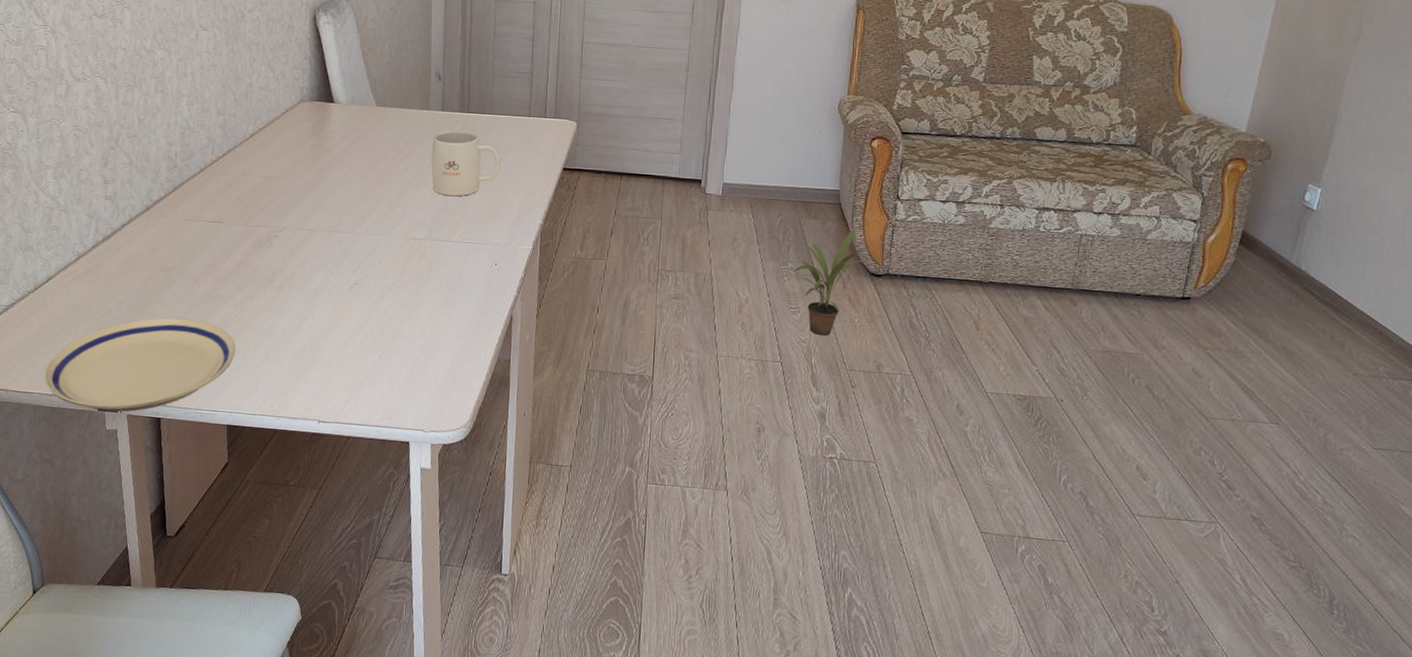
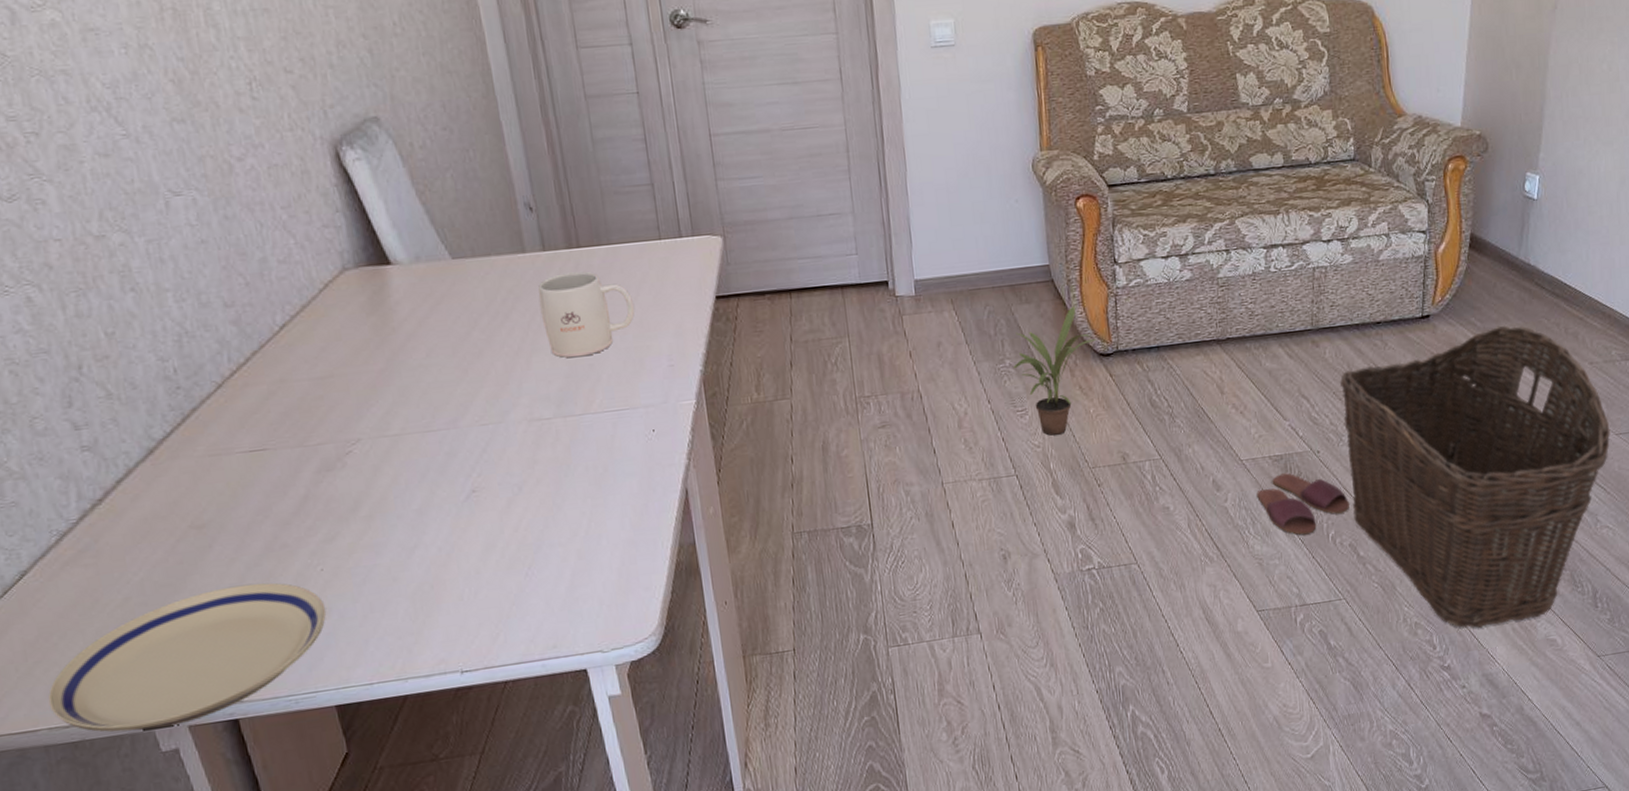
slippers: none [996,412,1085,474] -> present [1257,473,1349,535]
wicker basket: none [1088,321,1369,608] -> present [1339,326,1611,629]

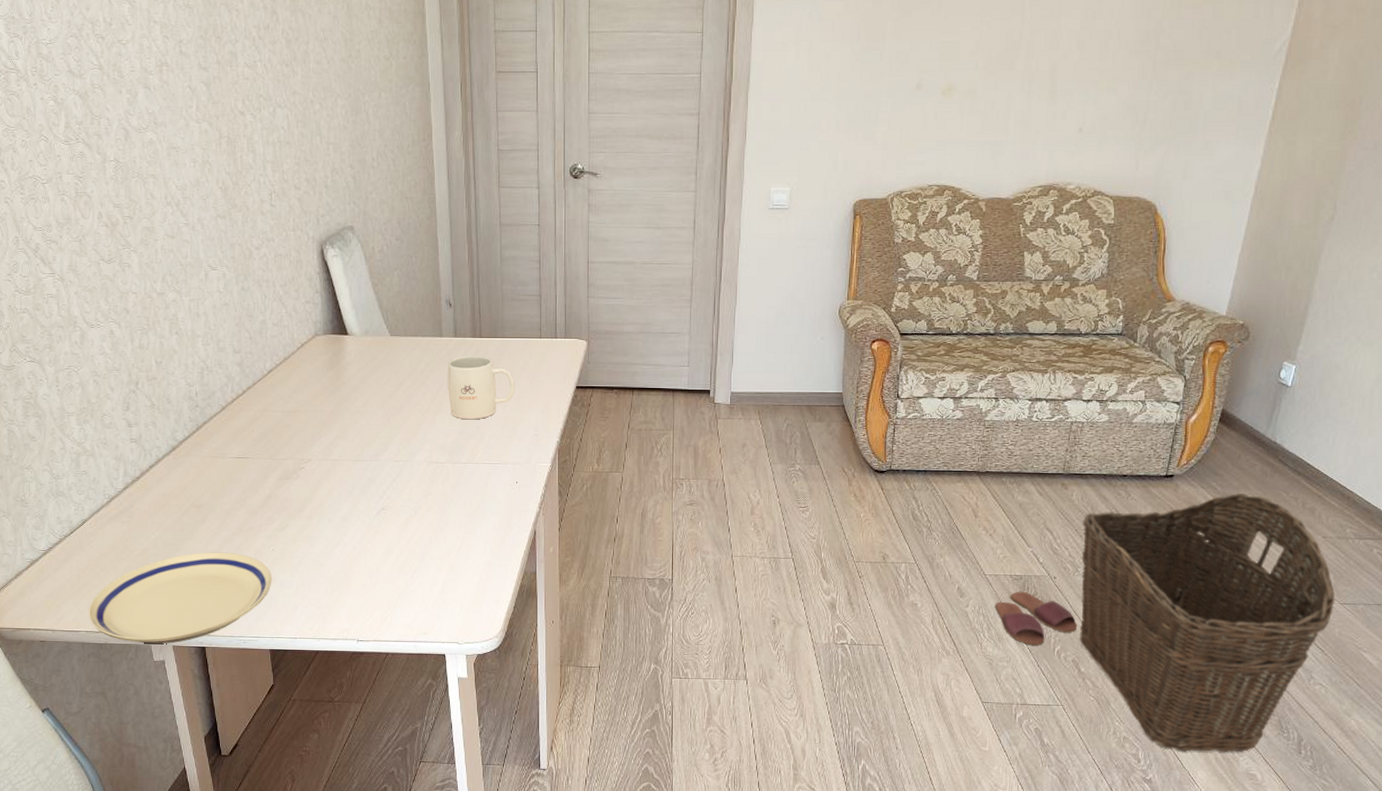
potted plant: present [1013,307,1096,436] -> none [802,429,874,531]

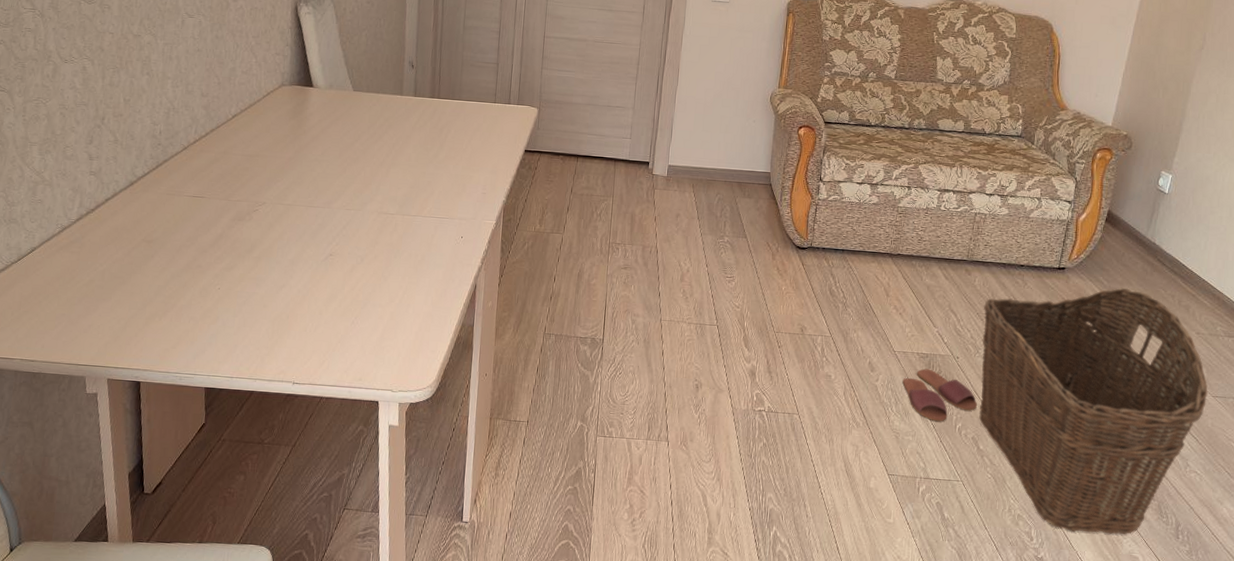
plate: present [88,552,272,644] -> none [25,287,215,376]
mug: present [447,356,515,420] -> none [403,114,468,175]

